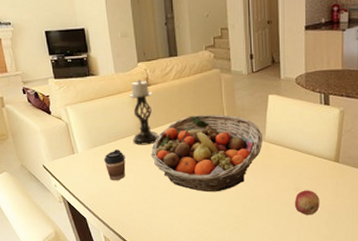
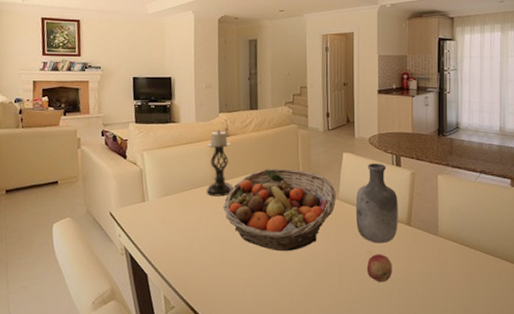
coffee cup: present [104,149,126,180] -> none [174,200,197,233]
vase: none [282,103,326,181] -> present [355,163,398,244]

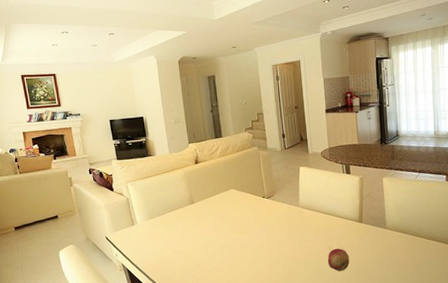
candle holder: present [206,130,233,197] -> none [181,158,208,215]
fruit basket: present [223,168,336,252] -> none [201,185,297,255]
vase: present [355,163,398,244] -> none [314,173,352,240]

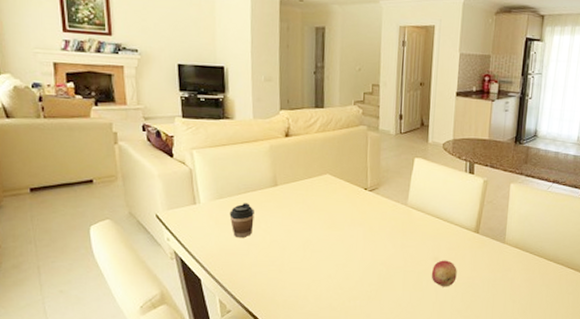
coffee cup: none [160,220,180,248] -> present [229,203,255,237]

